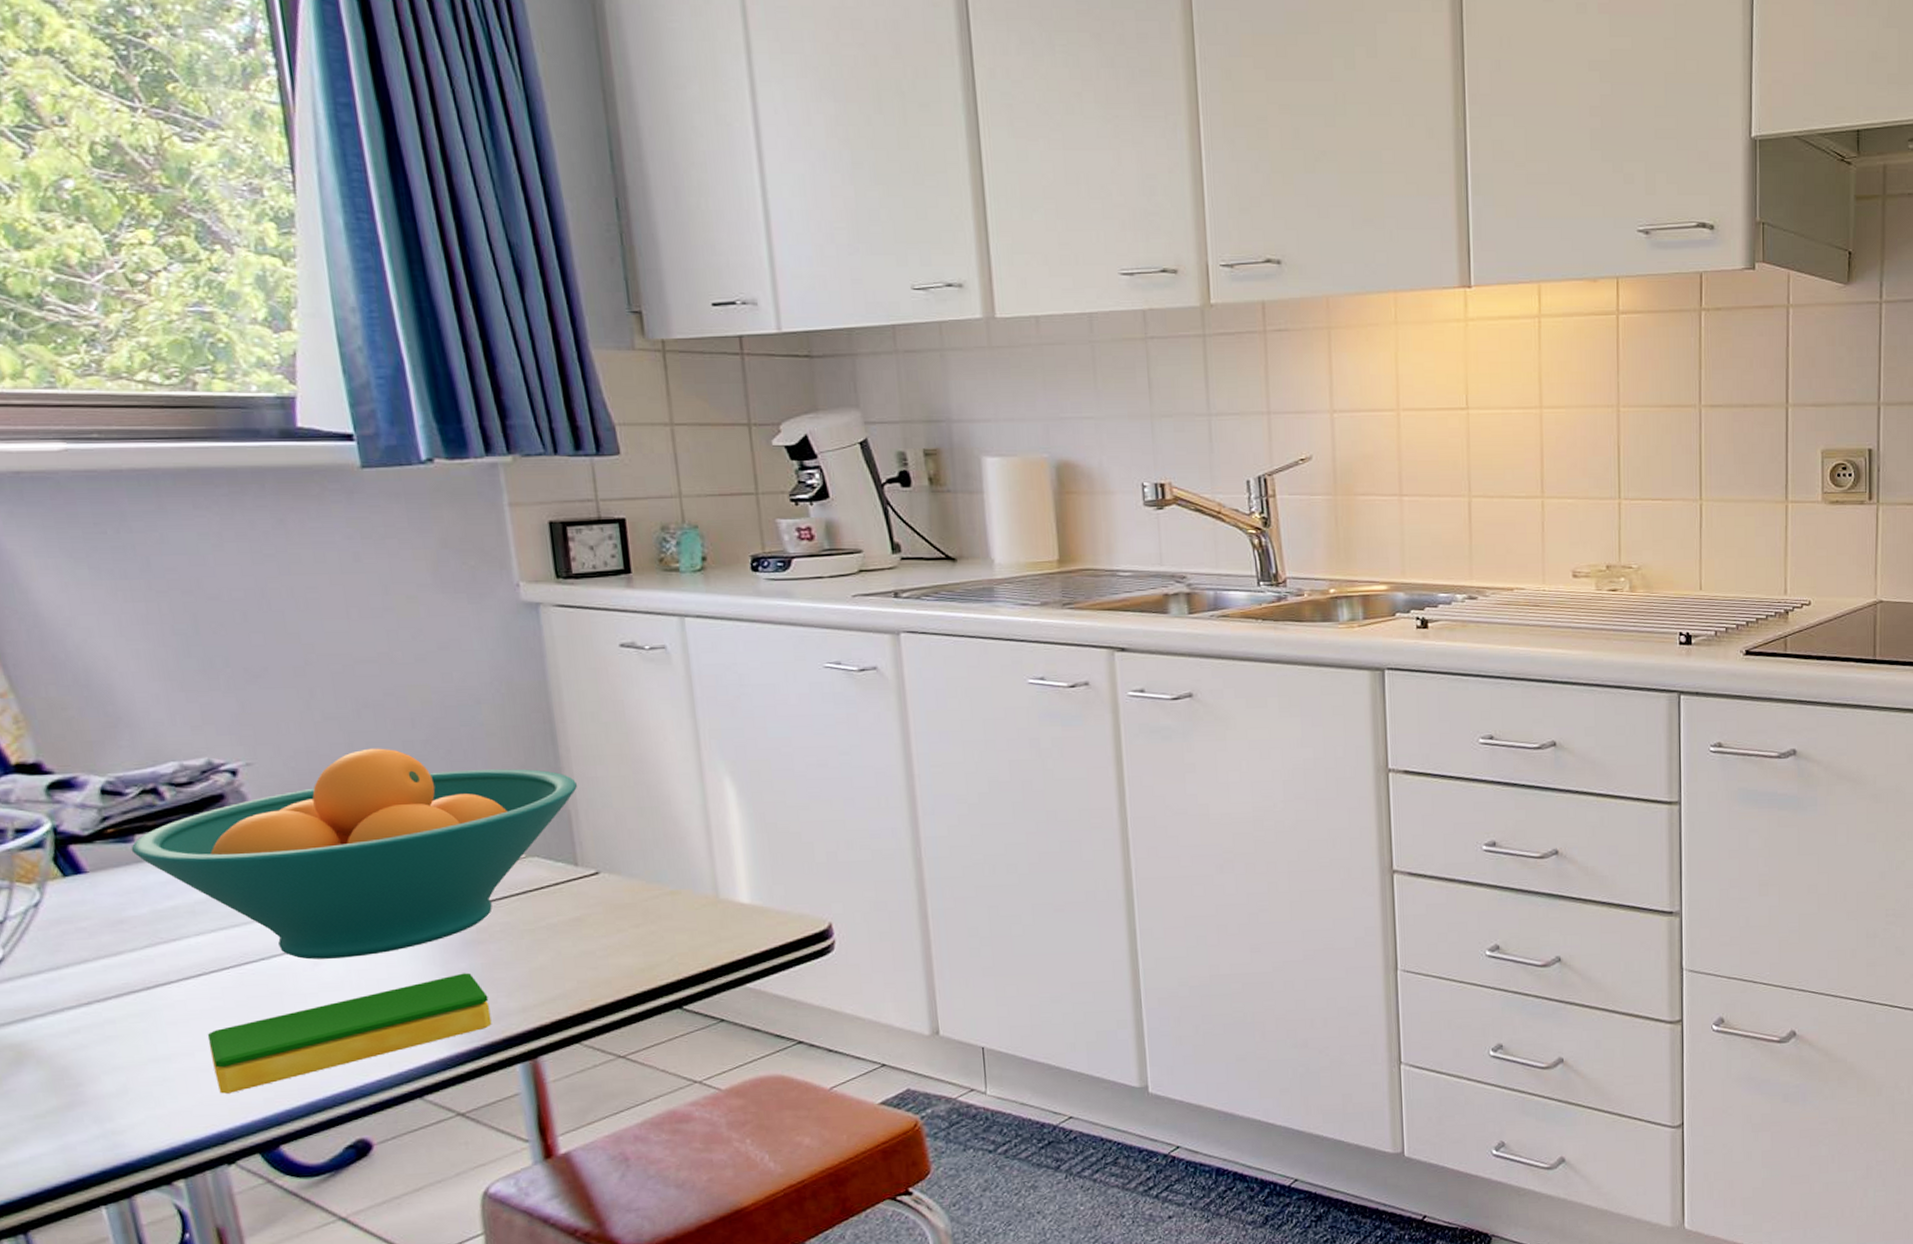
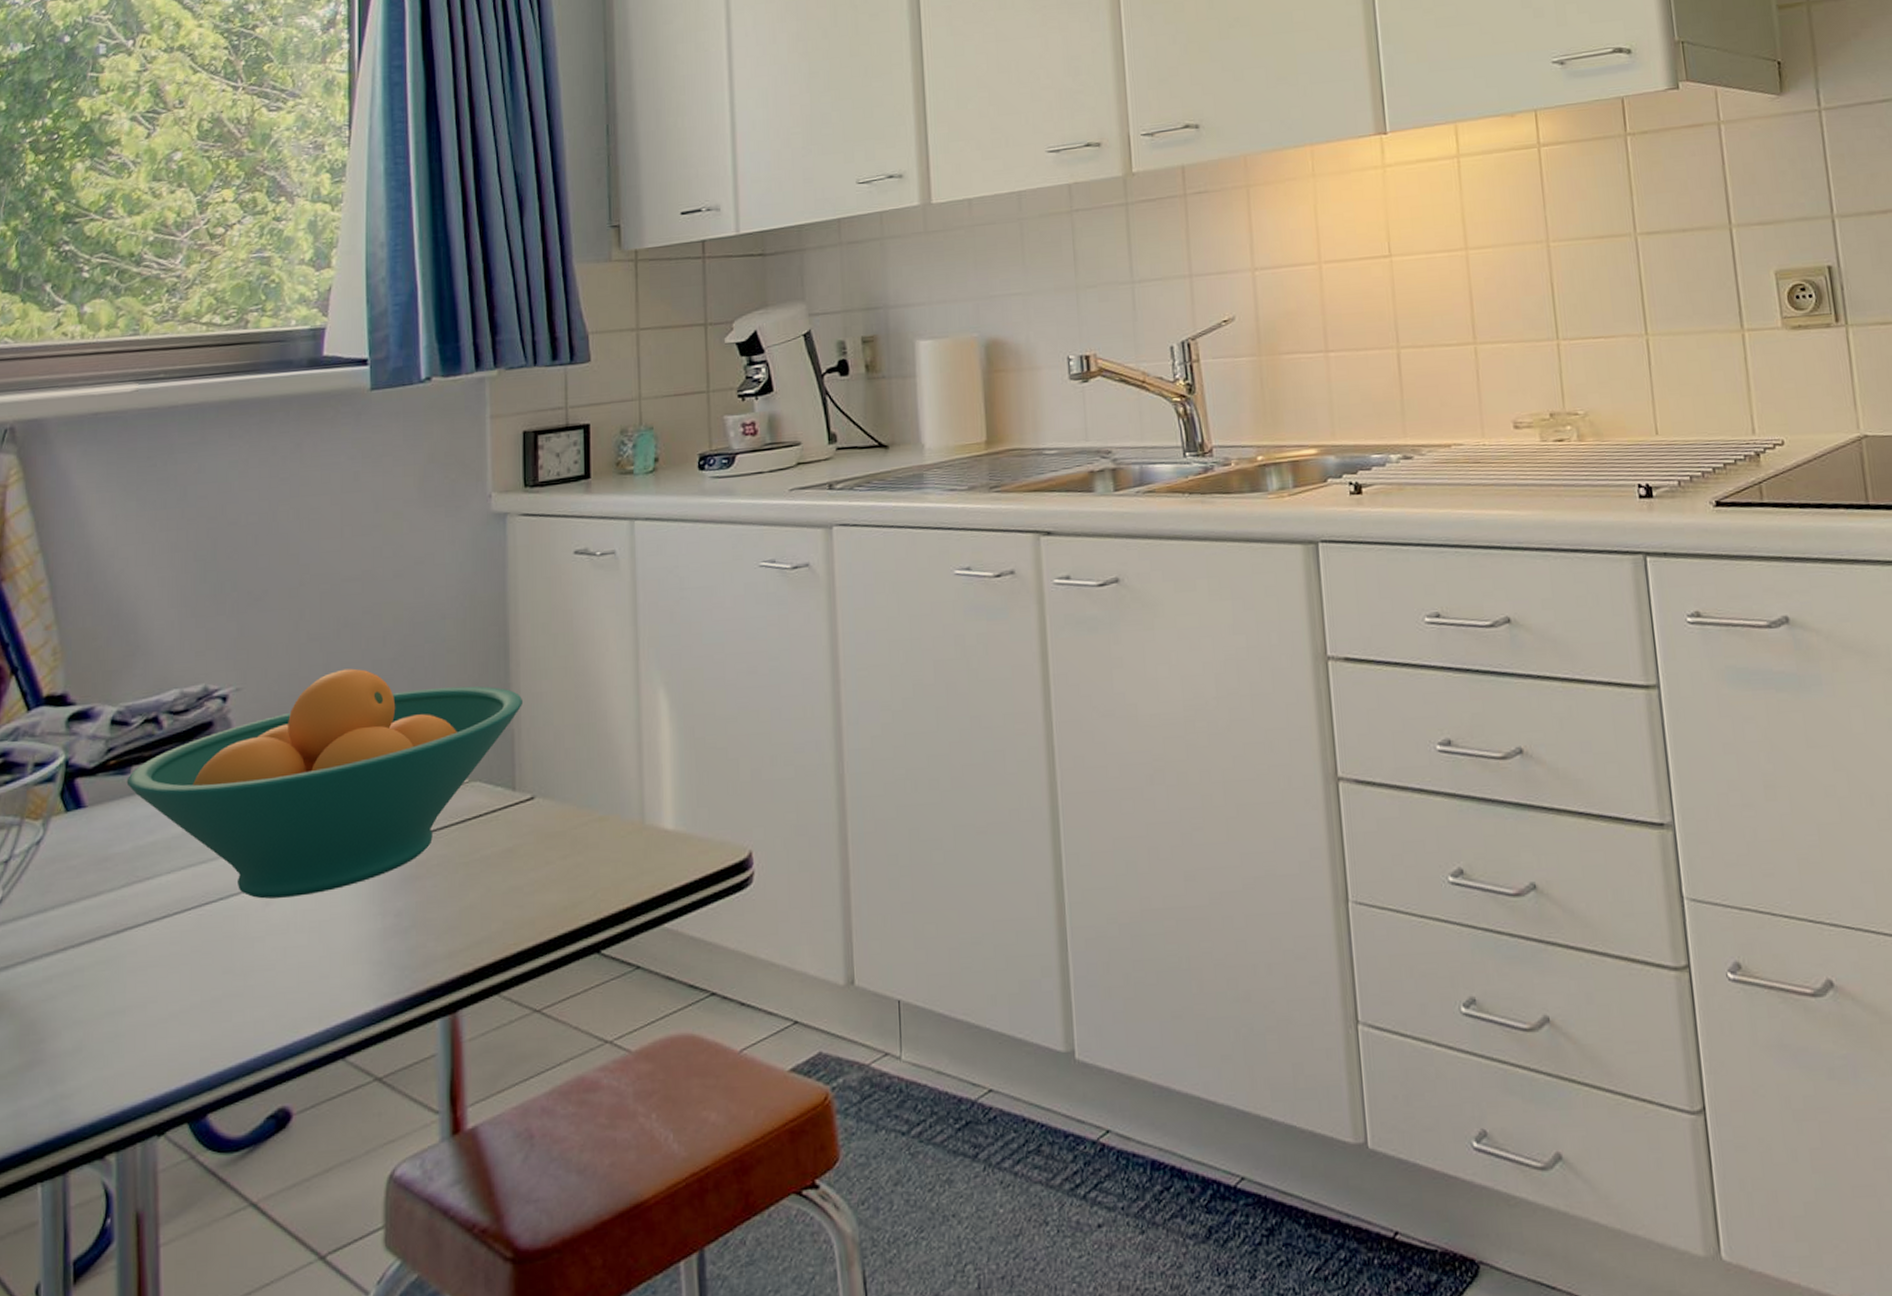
dish sponge: present [207,973,492,1094] -> none [161,912,419,1052]

